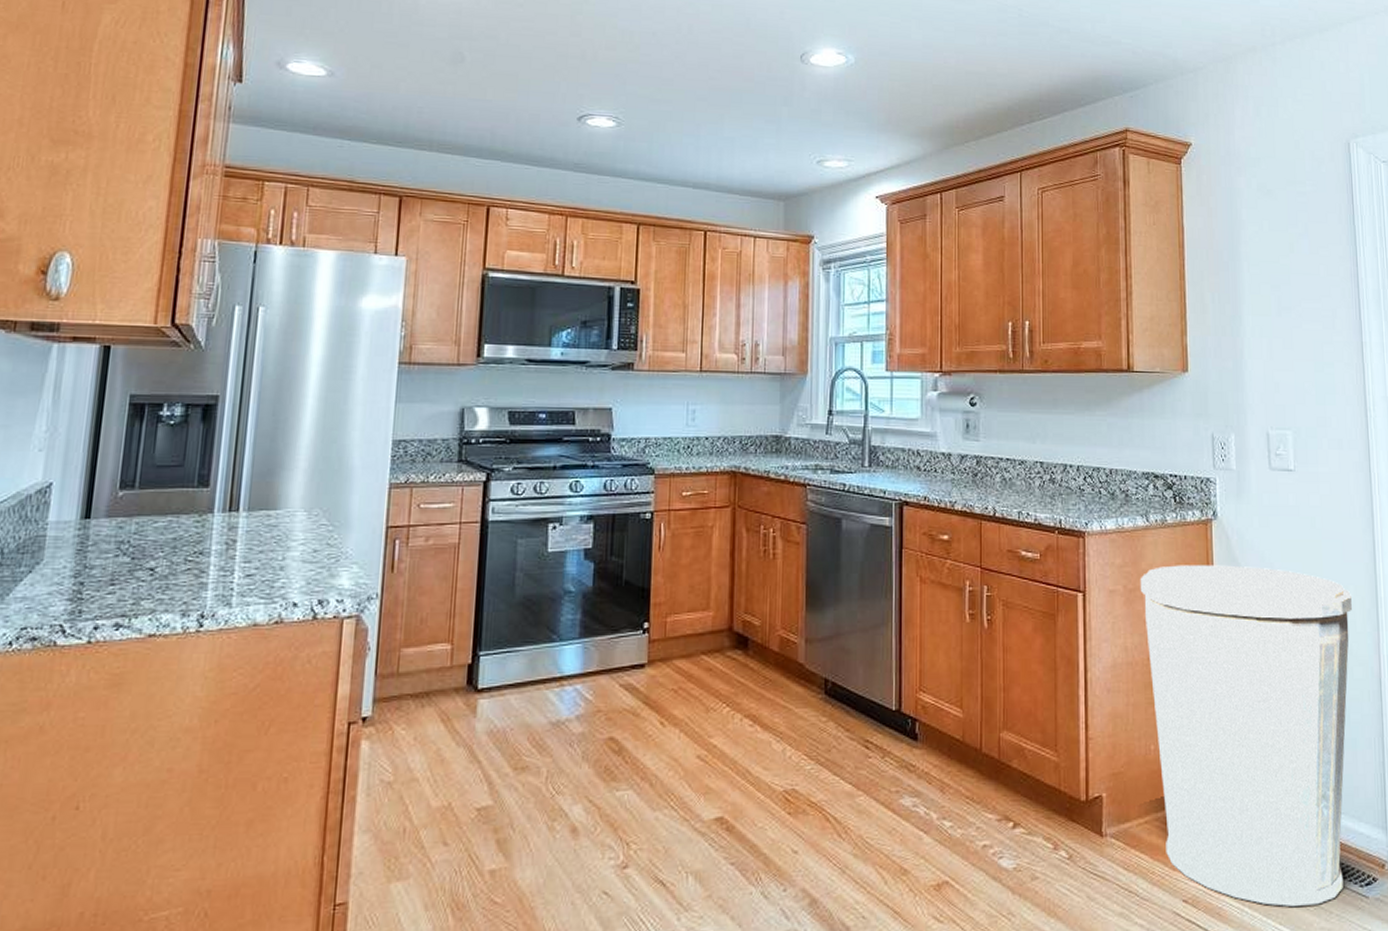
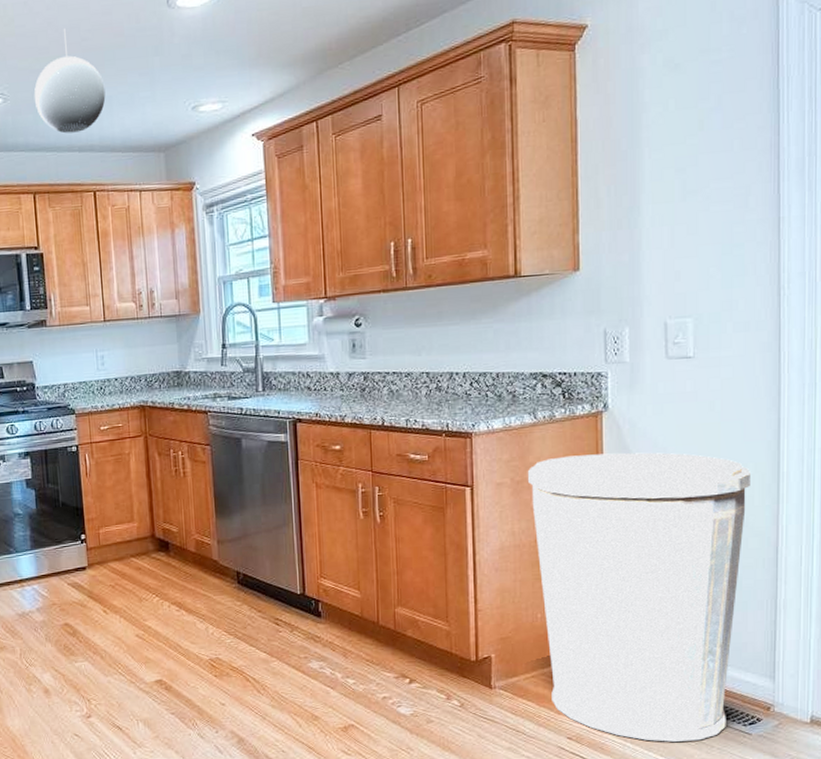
pendant light: none [651,65,729,169] -> present [34,29,106,134]

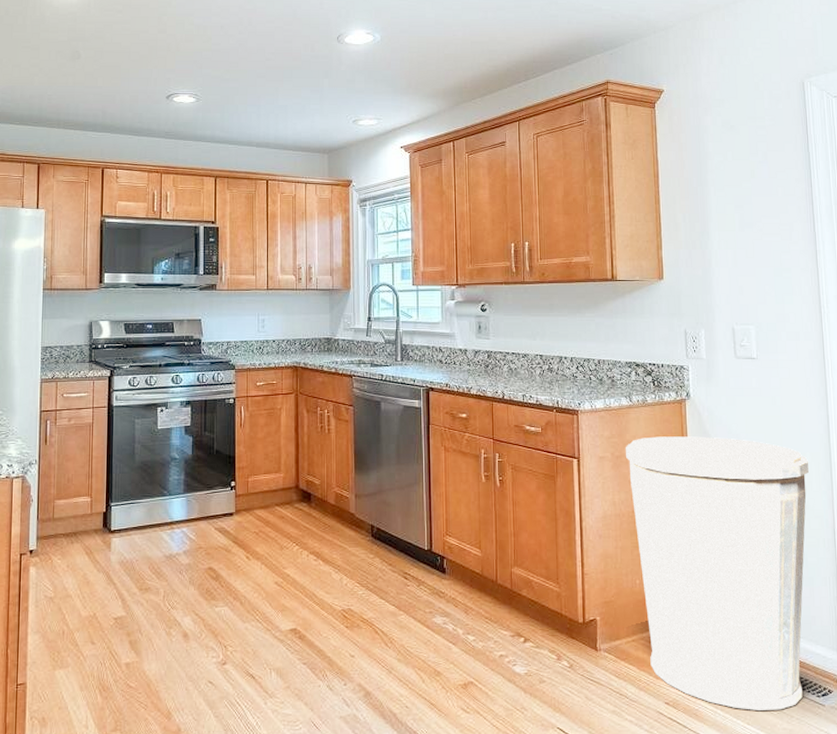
pendant light: present [34,29,106,134] -> none [222,50,282,131]

